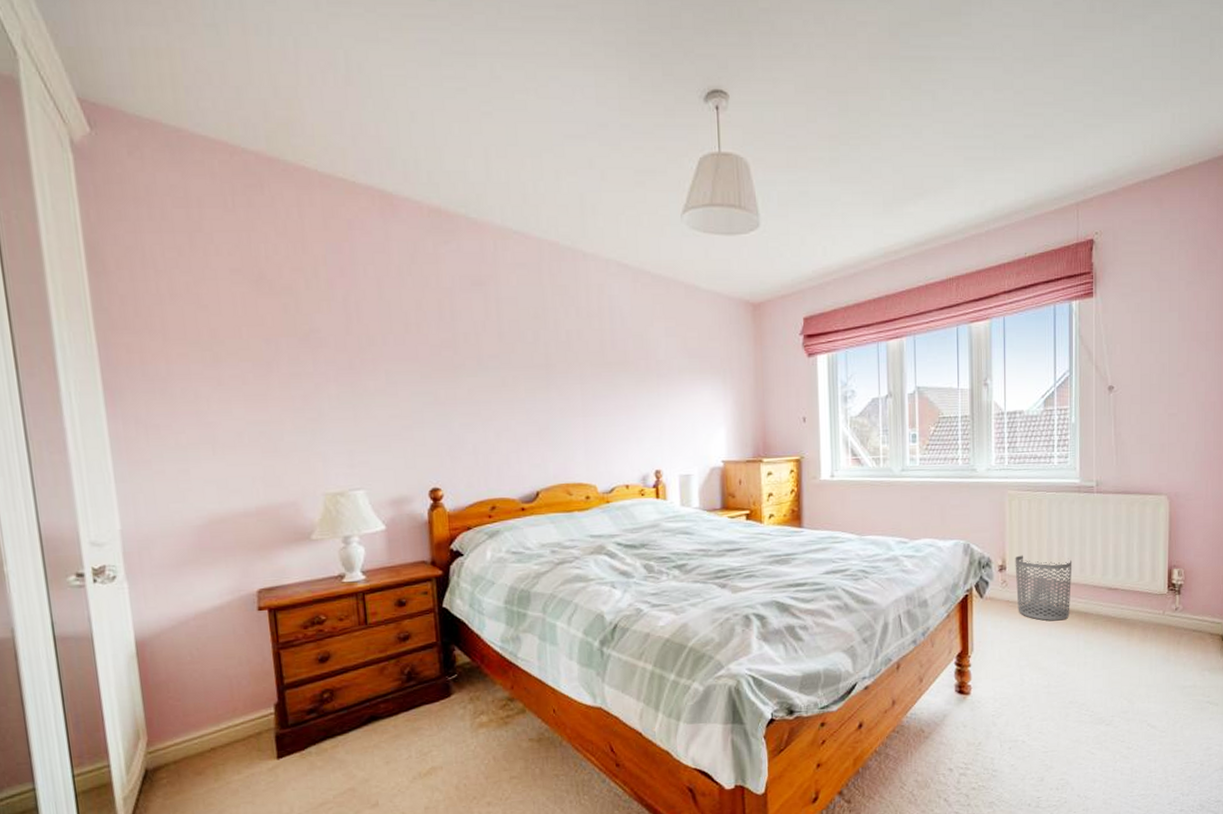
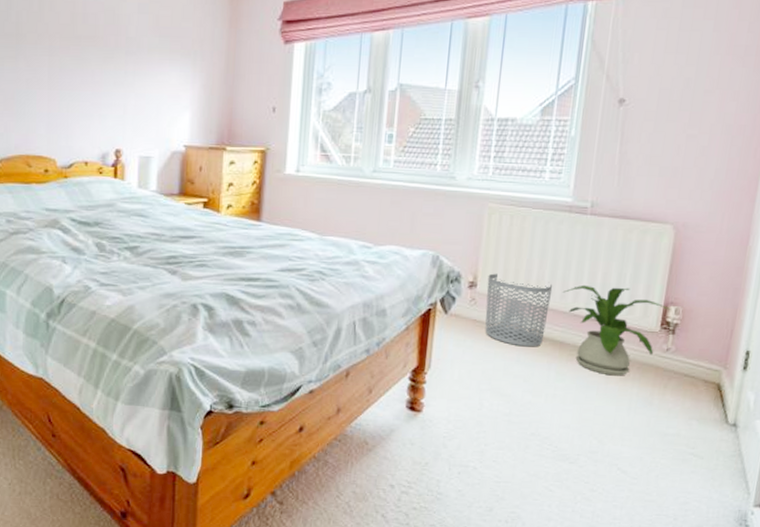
house plant: none [1081,556,1174,639] -> present [562,284,671,376]

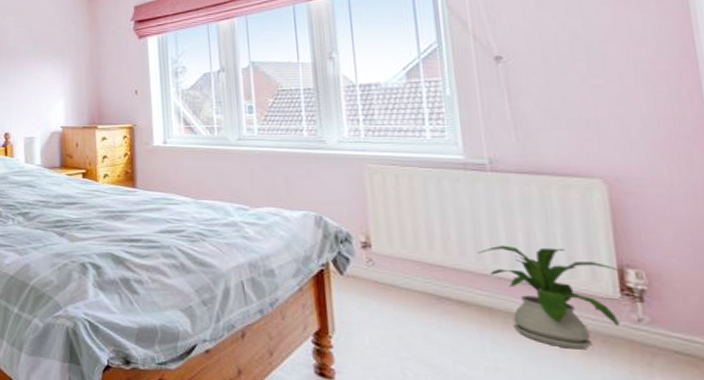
waste bin: present [485,273,553,347] -> none [382,233,466,313]

